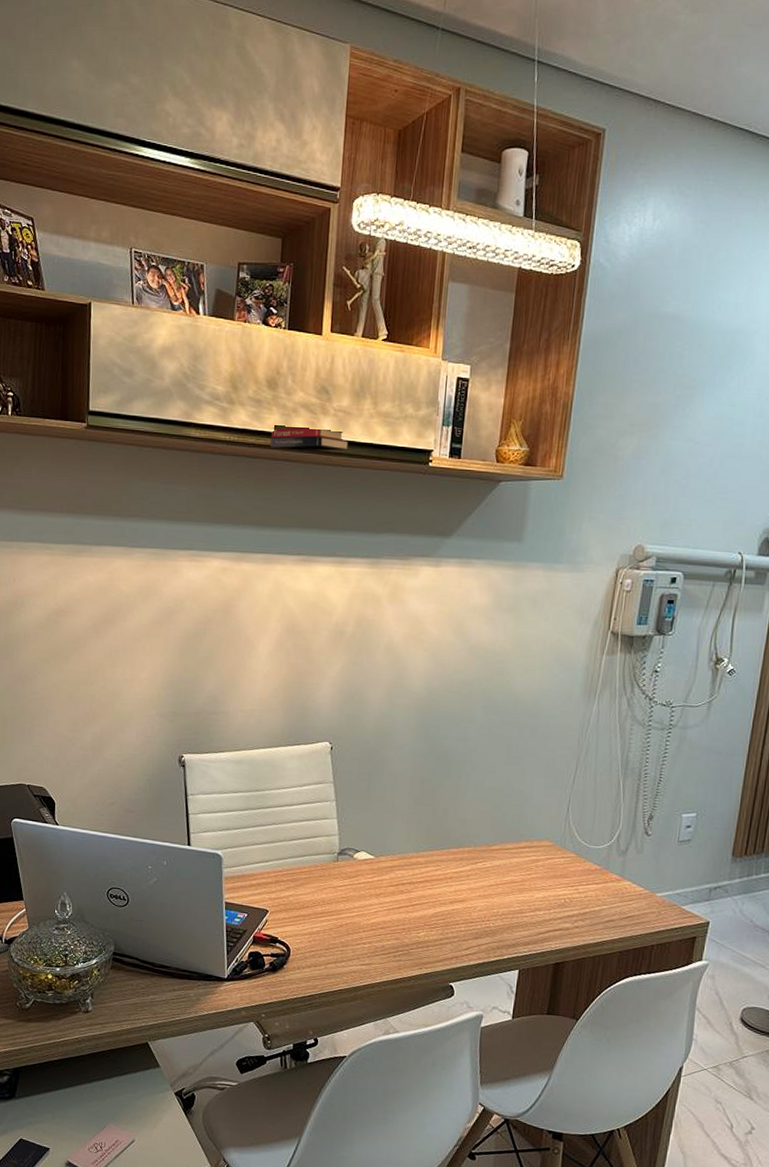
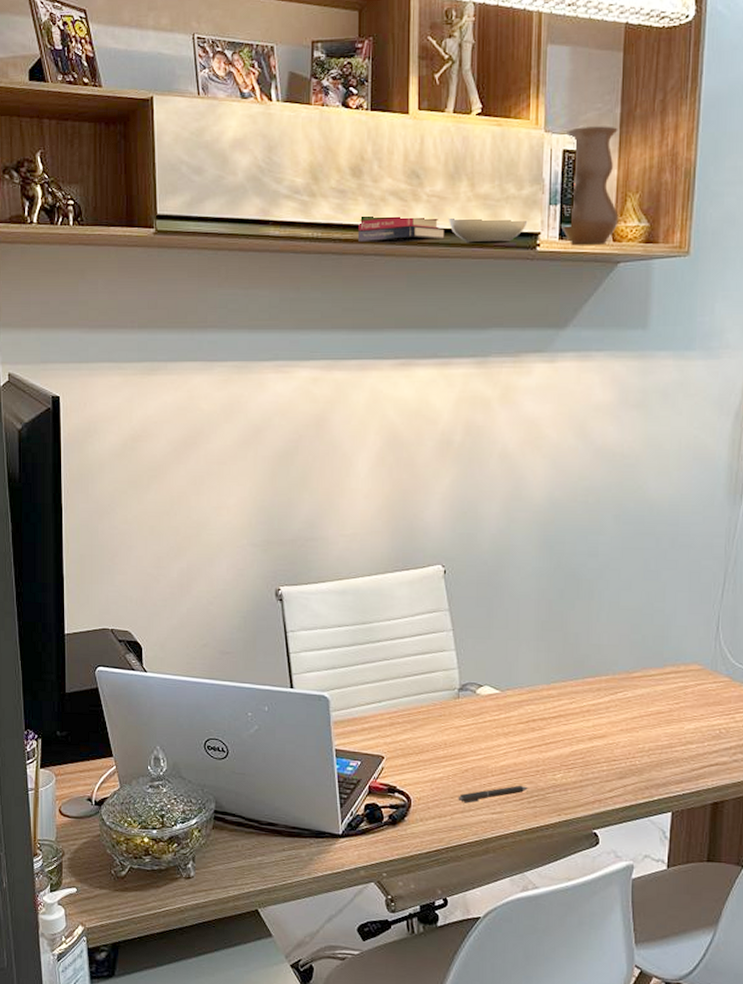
pen: none [332,940,394,955] -> present [458,785,528,804]
bowl: none [351,431,424,458] -> present [448,217,529,244]
vase: none [451,358,507,466] -> present [560,126,619,246]

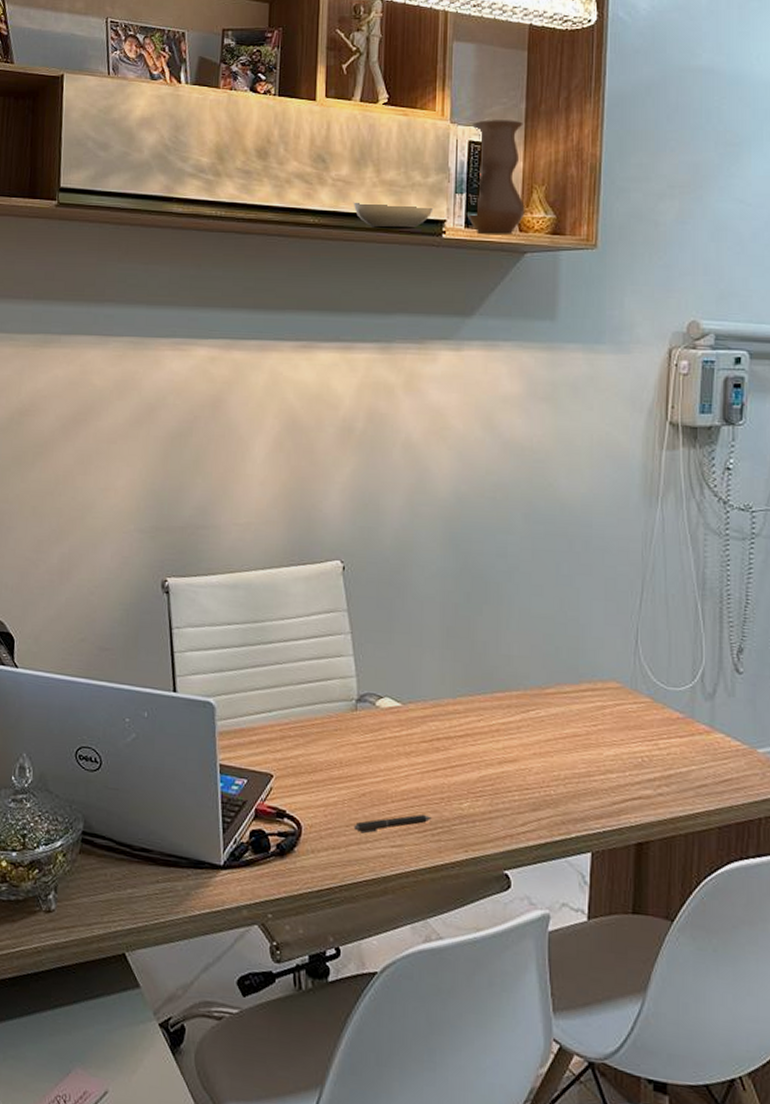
books: present [357,216,445,245] -> none [261,198,350,226]

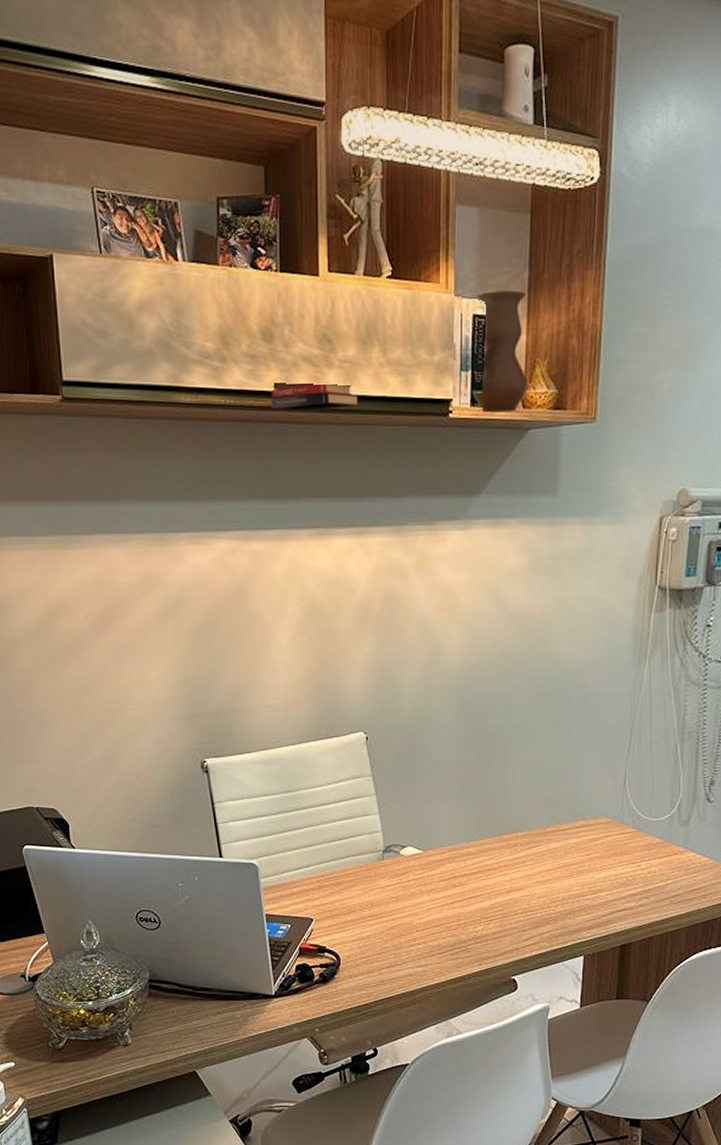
books: none [261,198,350,226] -> present [270,383,358,412]
bowl: present [353,202,435,230] -> none [361,384,441,411]
pen: present [353,814,432,834] -> none [385,938,451,959]

